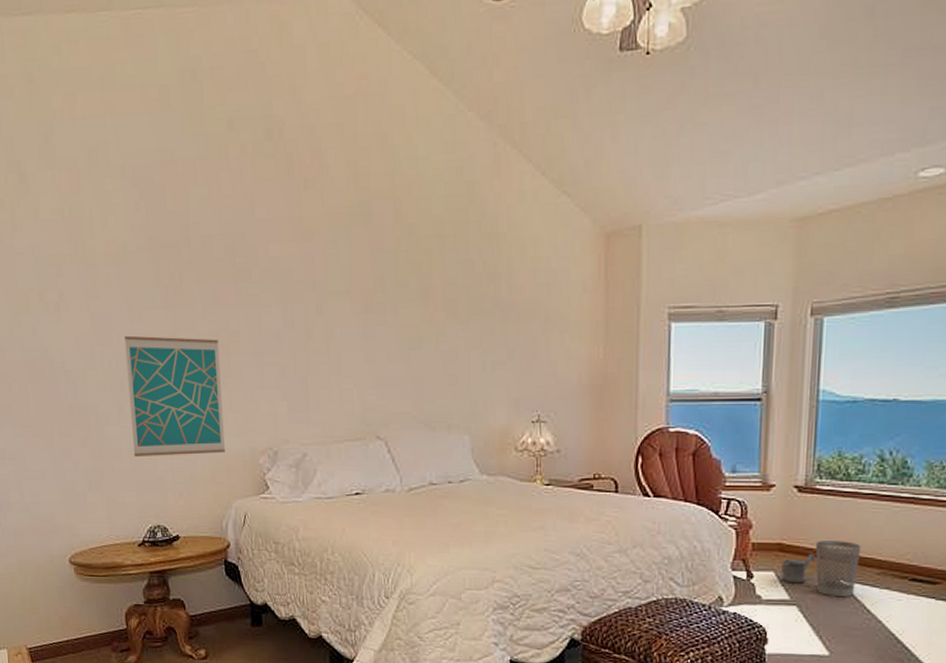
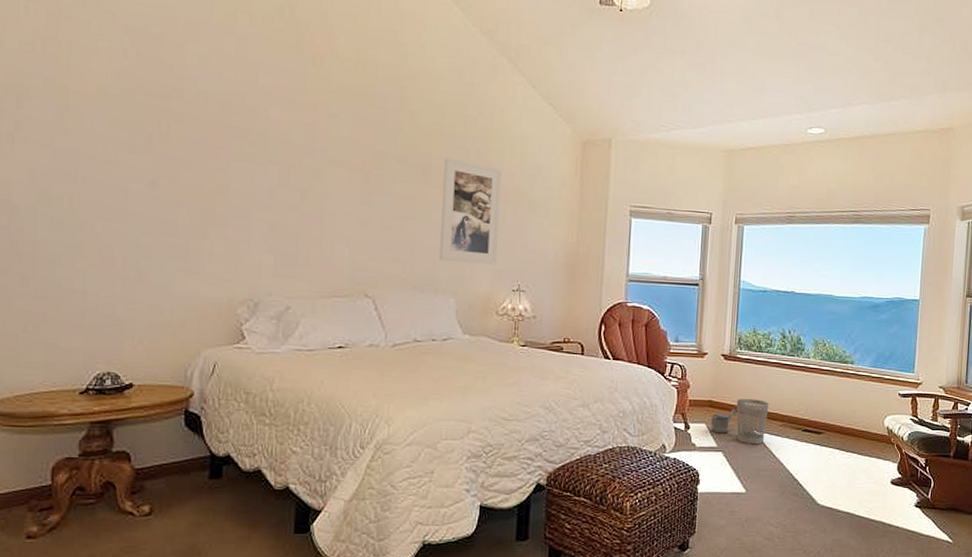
wall art: present [124,335,225,458] -> none [87,175,204,302]
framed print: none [448,274,512,394] -> present [439,158,502,265]

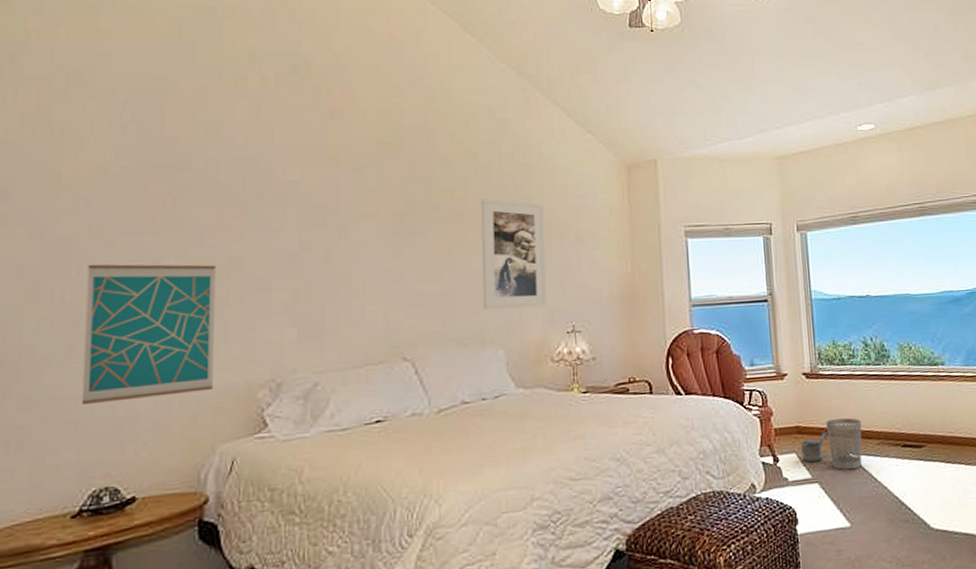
wall art: none [87,175,204,302] -> present [81,264,216,406]

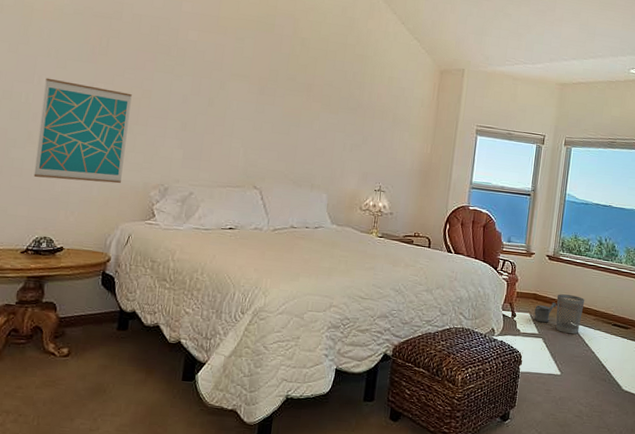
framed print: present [481,199,546,310] -> none [316,78,372,168]

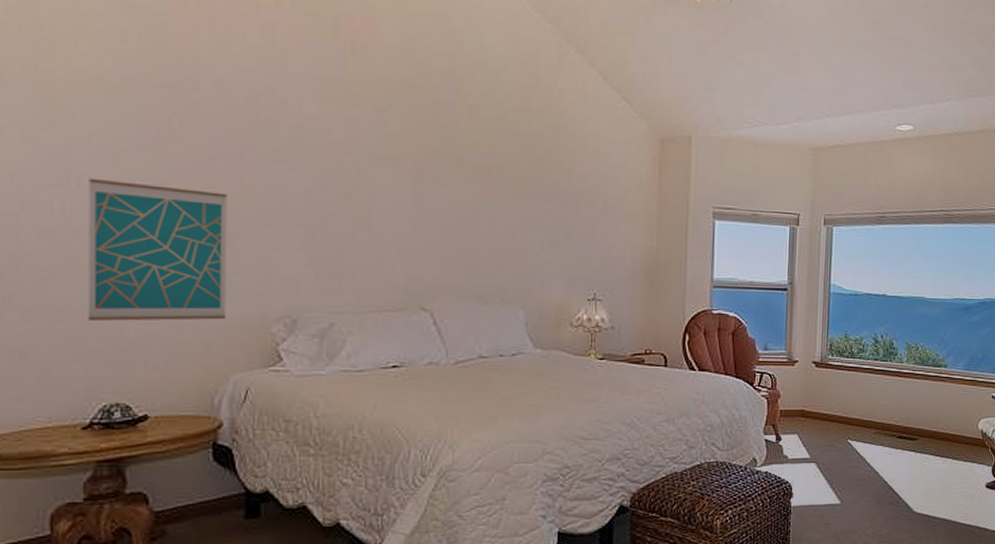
watering can: present [534,302,557,323] -> none [803,418,830,444]
wastebasket: present [556,294,585,335] -> none [829,407,863,454]

